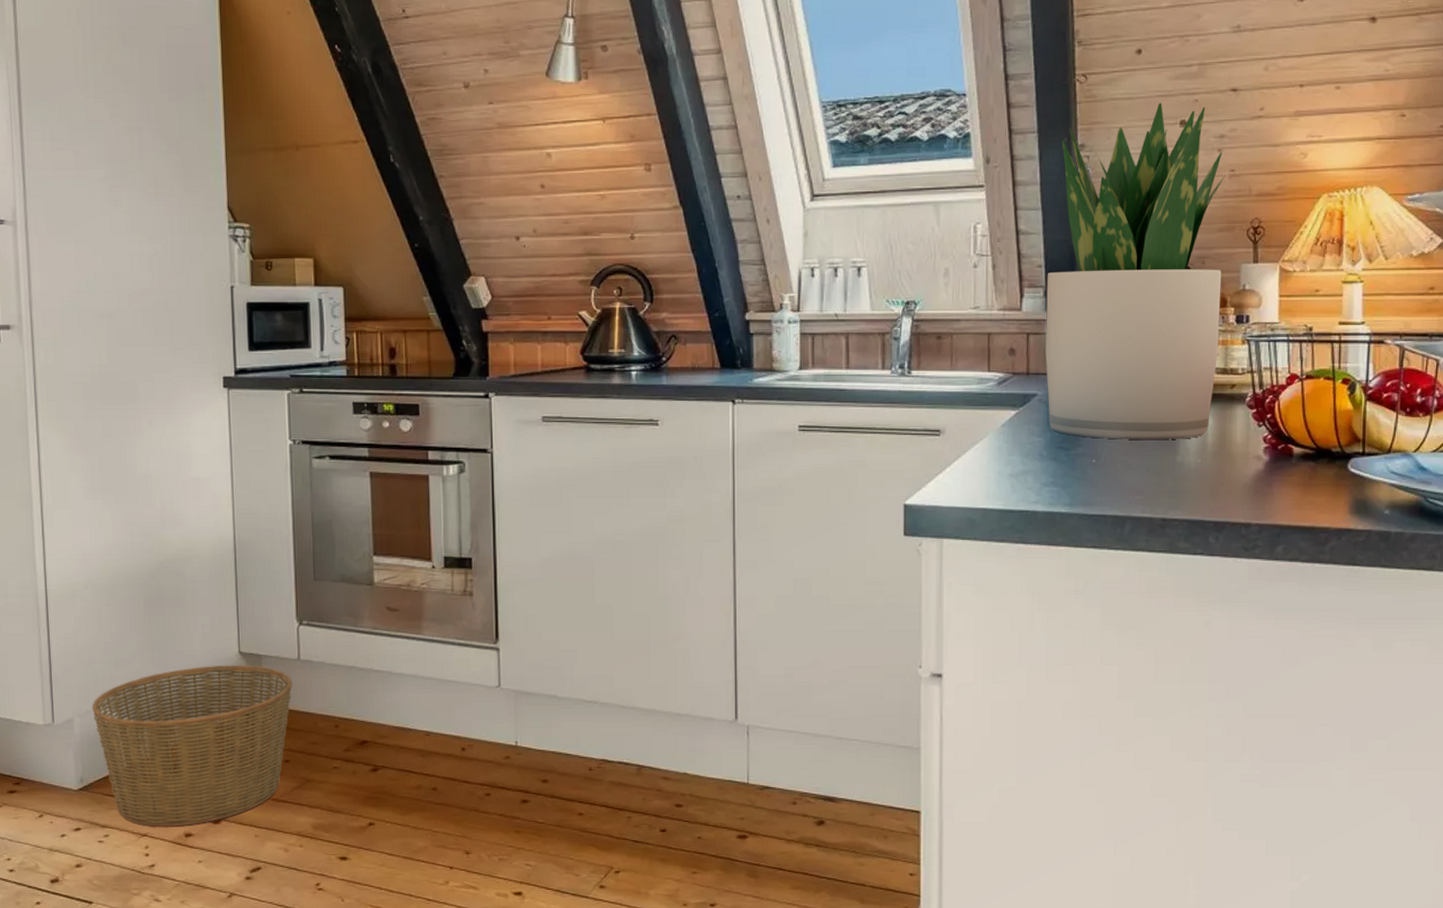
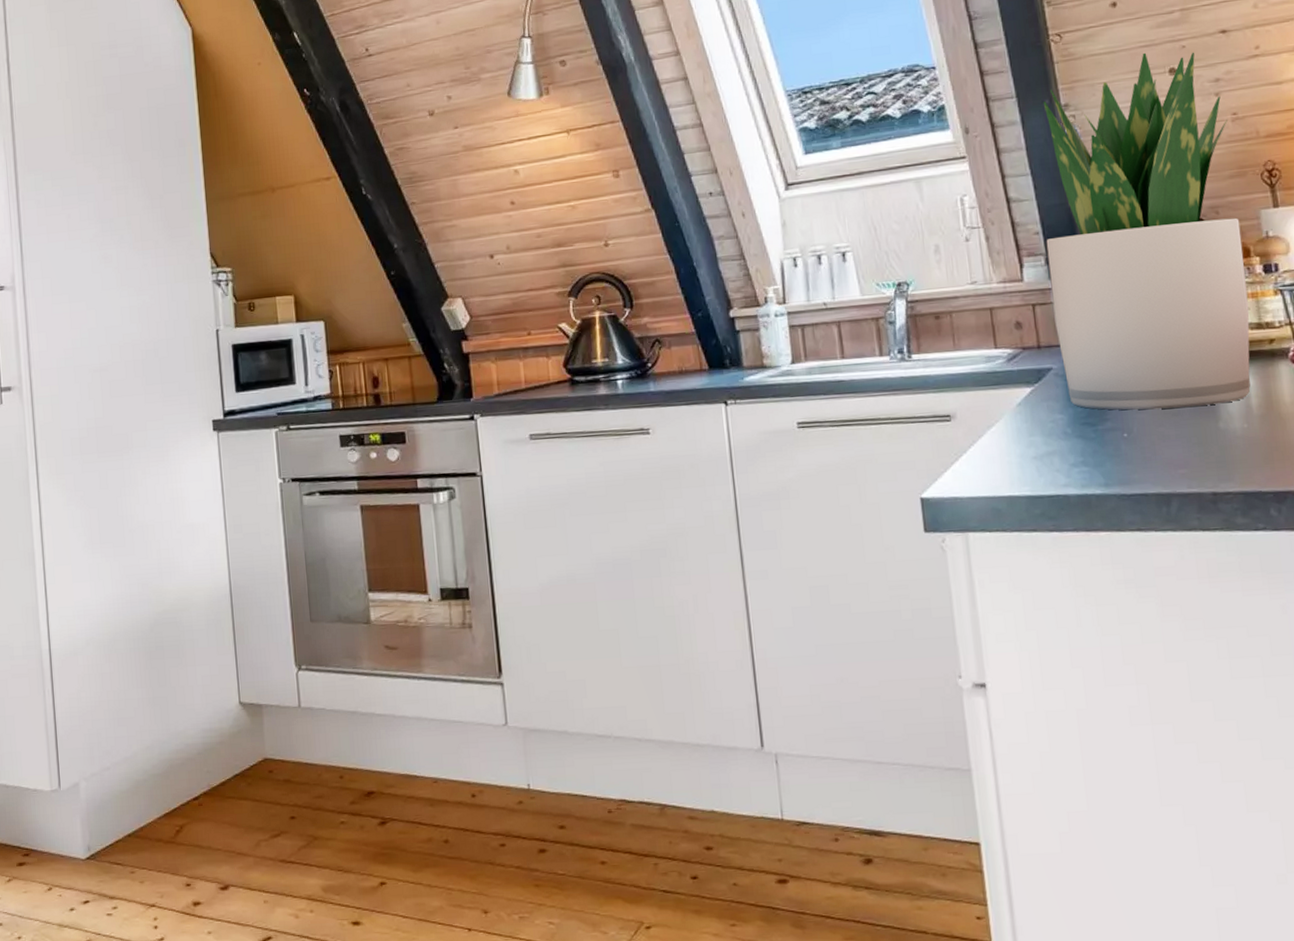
basket: present [92,666,293,827] -> none [97,716,295,896]

